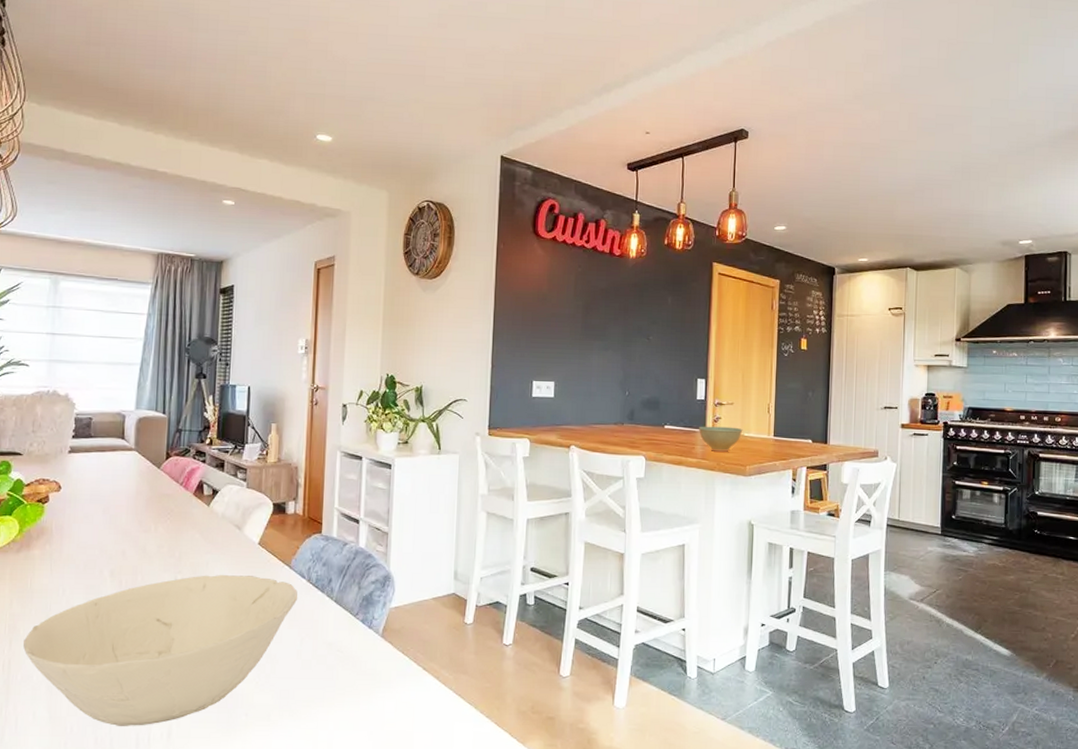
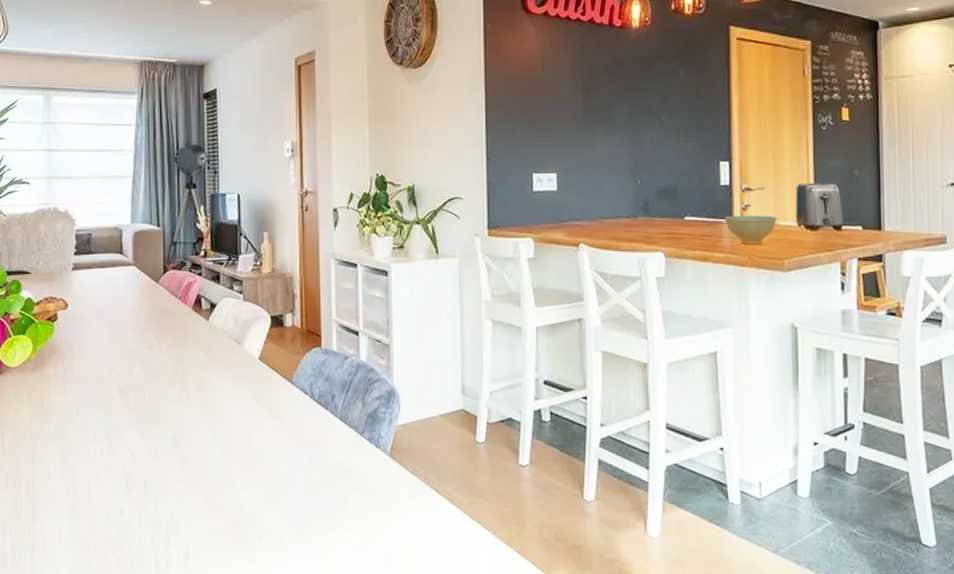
bowl: present [23,574,298,726] -> none [45,391,302,547]
toaster: none [757,400,797,443] -> present [795,182,844,231]

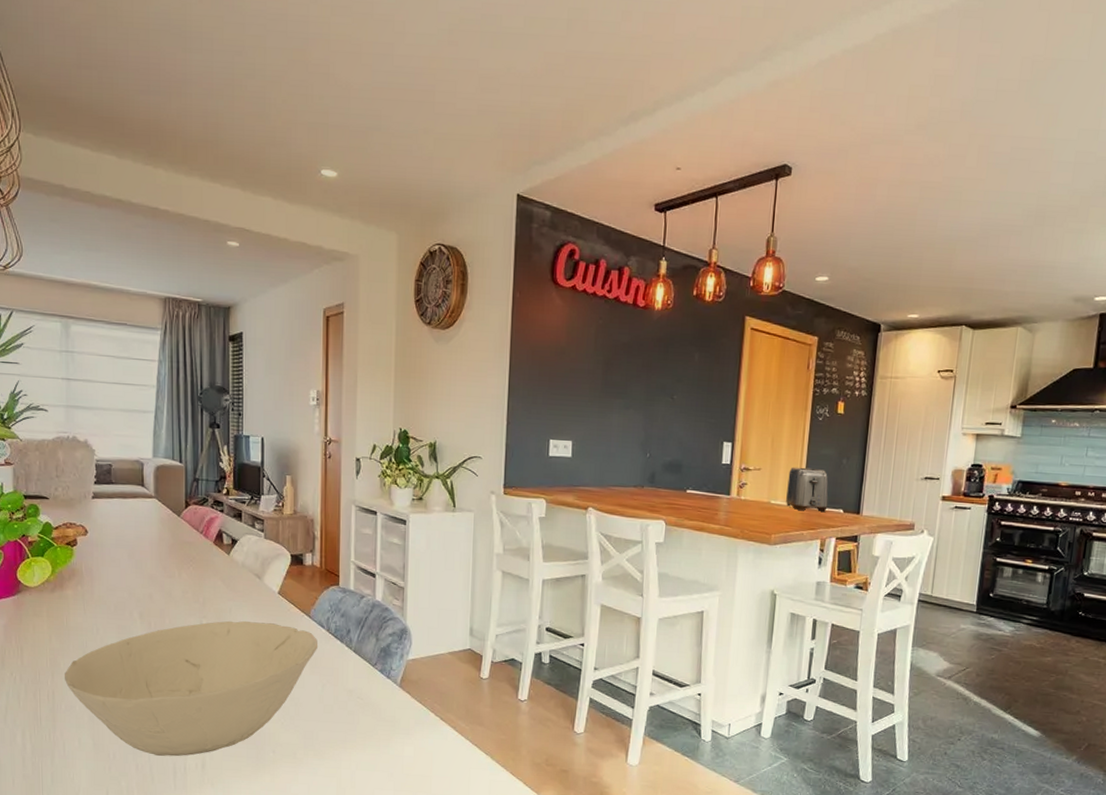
bowl: none [45,391,302,547] -> present [65,620,319,757]
bowl: present [724,215,778,244] -> none [722,491,770,519]

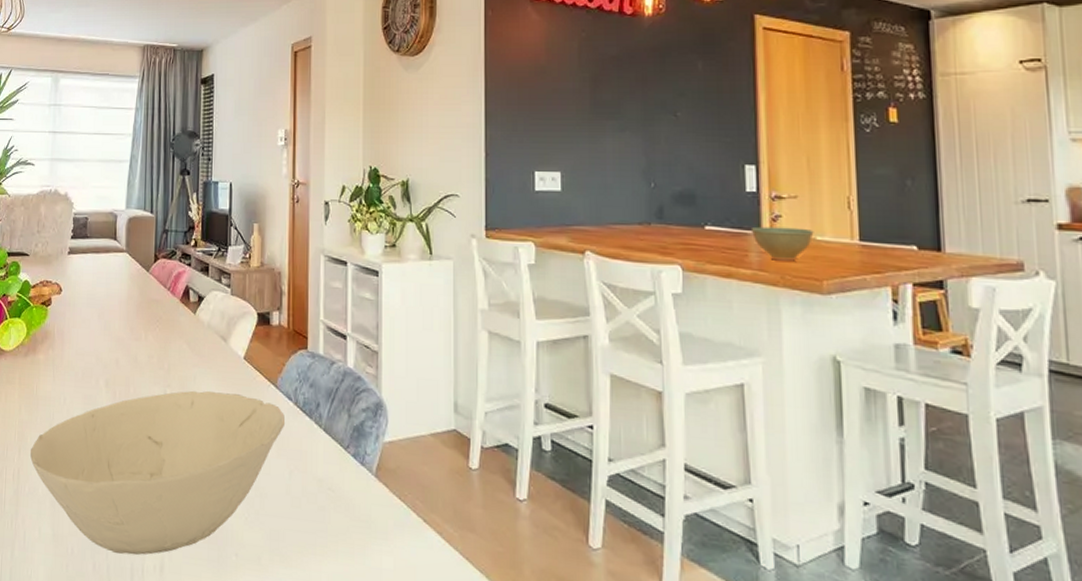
bowl: none [722,491,770,519] -> present [750,226,814,261]
toaster: present [785,467,829,513] -> none [835,192,895,250]

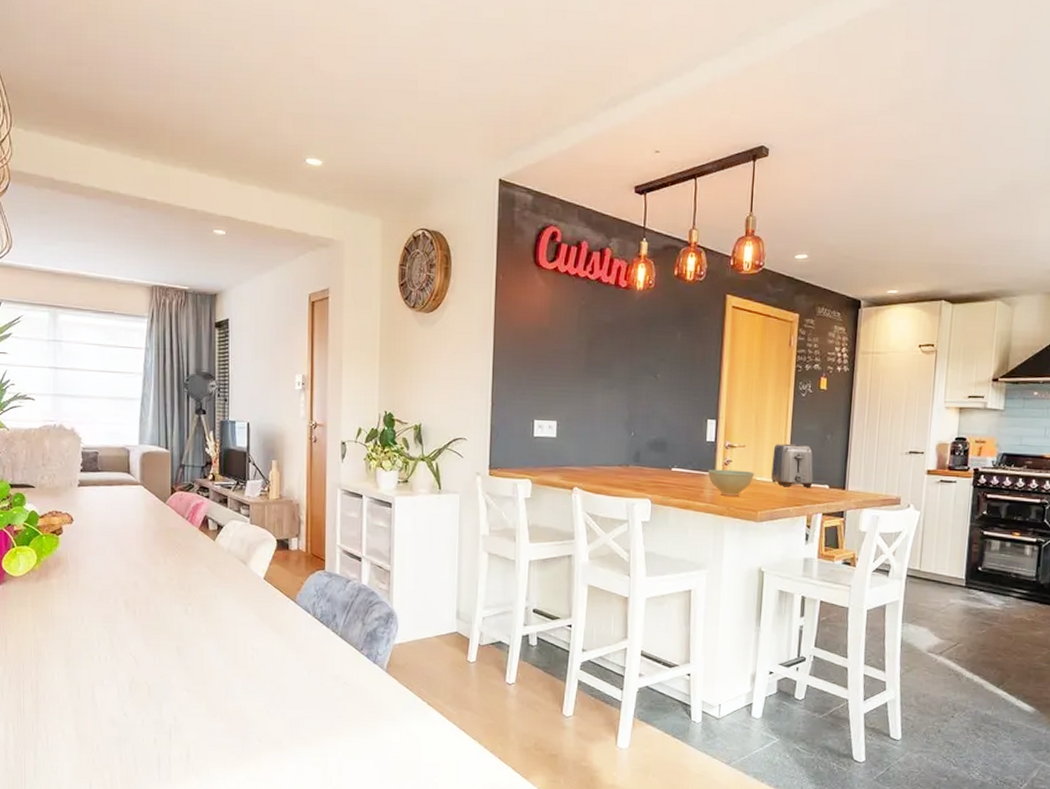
bowl: present [30,390,286,555] -> none [49,607,304,747]
toaster: none [835,192,895,250] -> present [770,443,814,489]

